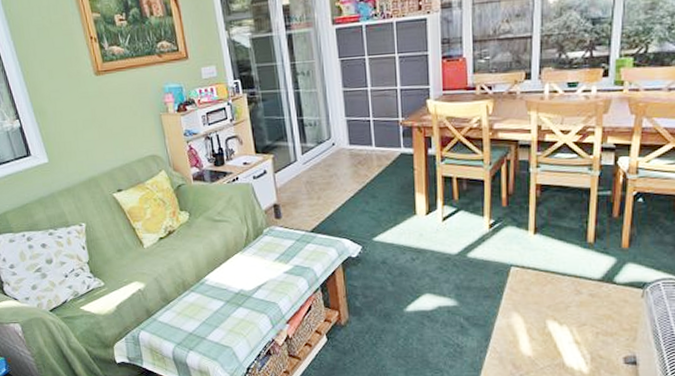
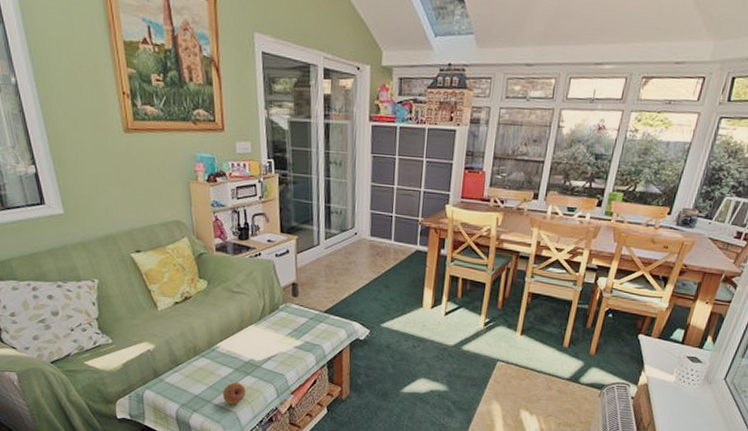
fruit: none [216,316,240,339] -> present [222,383,246,405]

